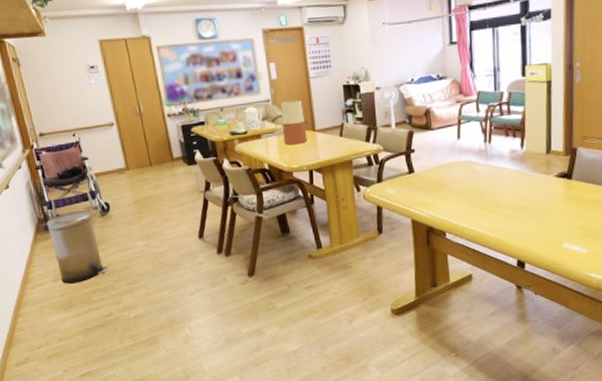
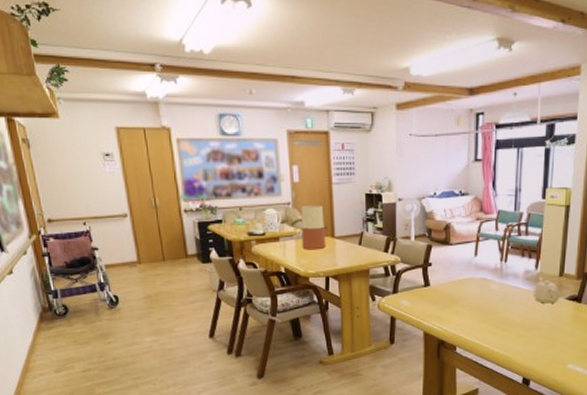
pedal bin: present [42,210,110,284] -> none [46,302,116,375]
teapot: none [521,155,549,183] -> present [534,276,560,303]

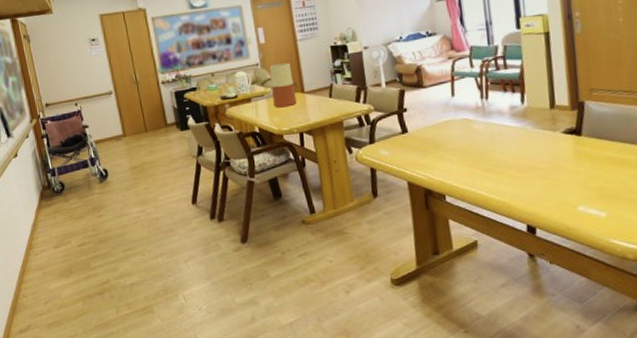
teapot: present [534,276,560,303] -> none [523,111,555,140]

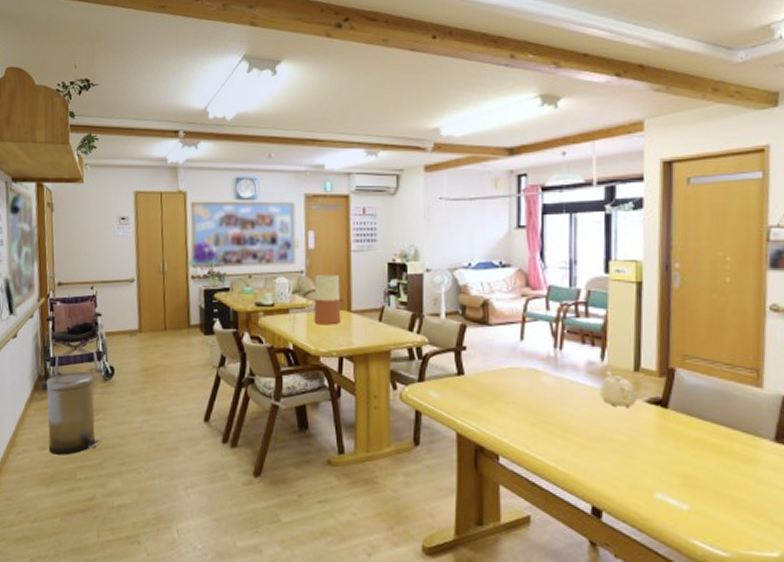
pedal bin: none [46,177,108,250] -> present [41,372,102,455]
teapot: none [523,111,555,140] -> present [600,370,637,407]

